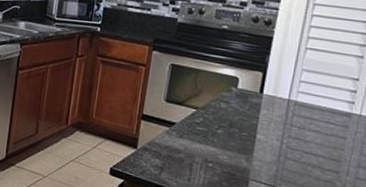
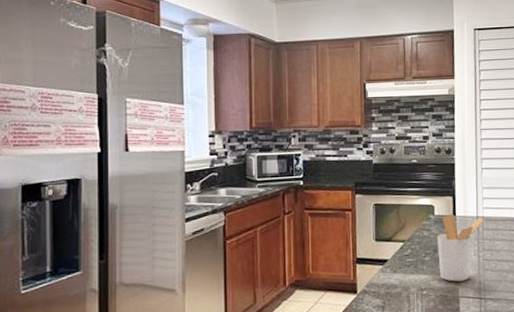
utensil holder: none [231,90,298,165] -> present [437,214,485,282]

